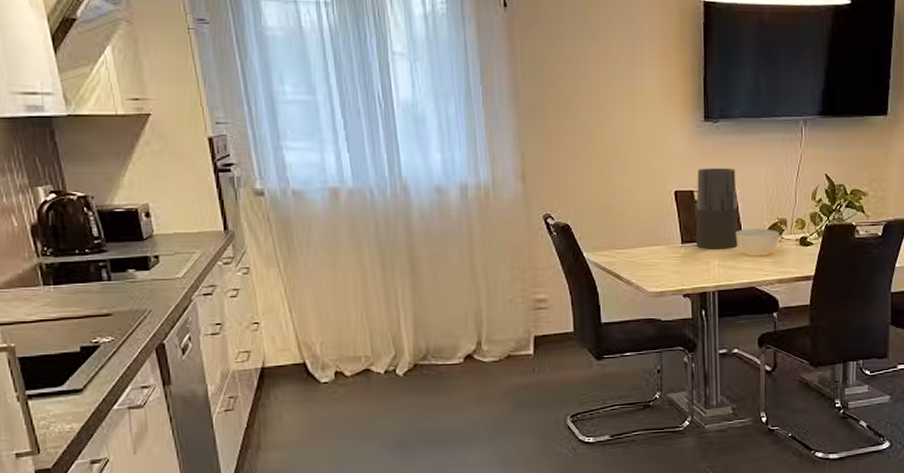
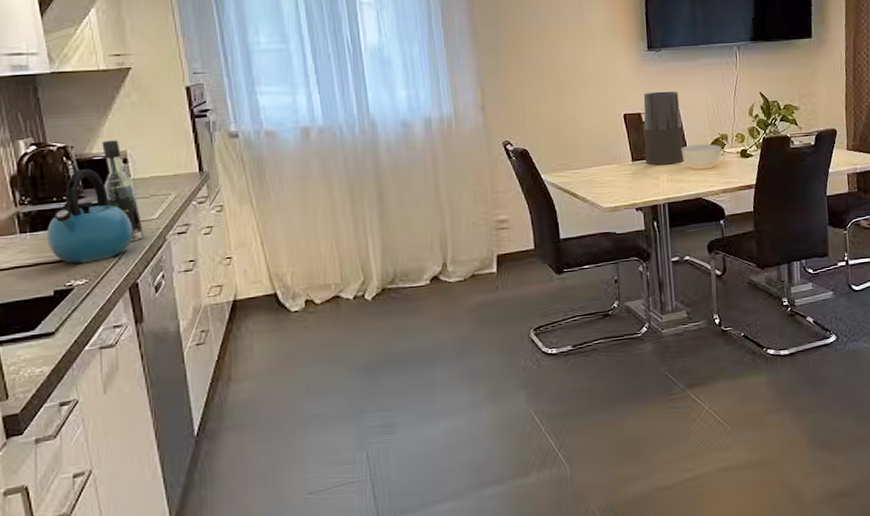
kettle: none [70,221,158,320] -> present [47,169,133,264]
bottle: none [123,192,169,301] -> present [102,140,144,242]

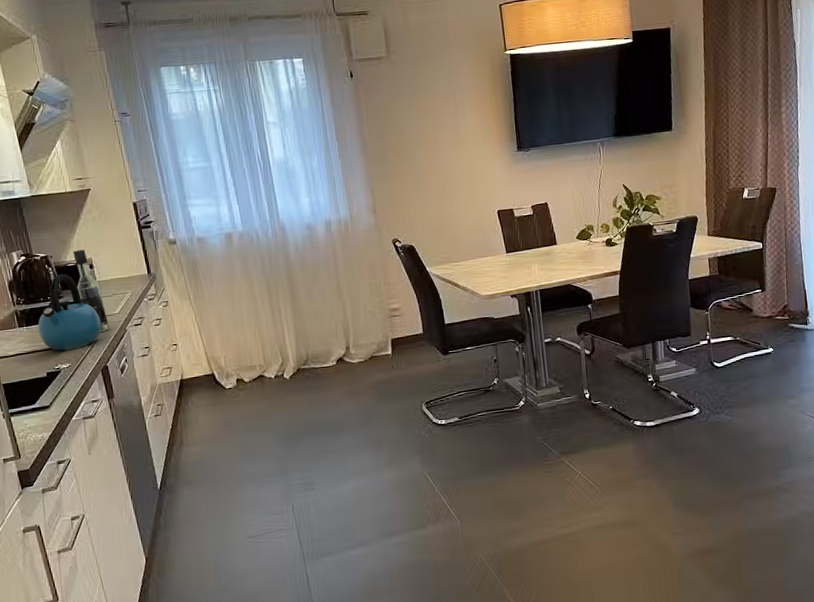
vase: present [643,91,684,166] -> none [514,187,554,256]
bowl: present [681,144,722,171] -> none [550,234,589,260]

